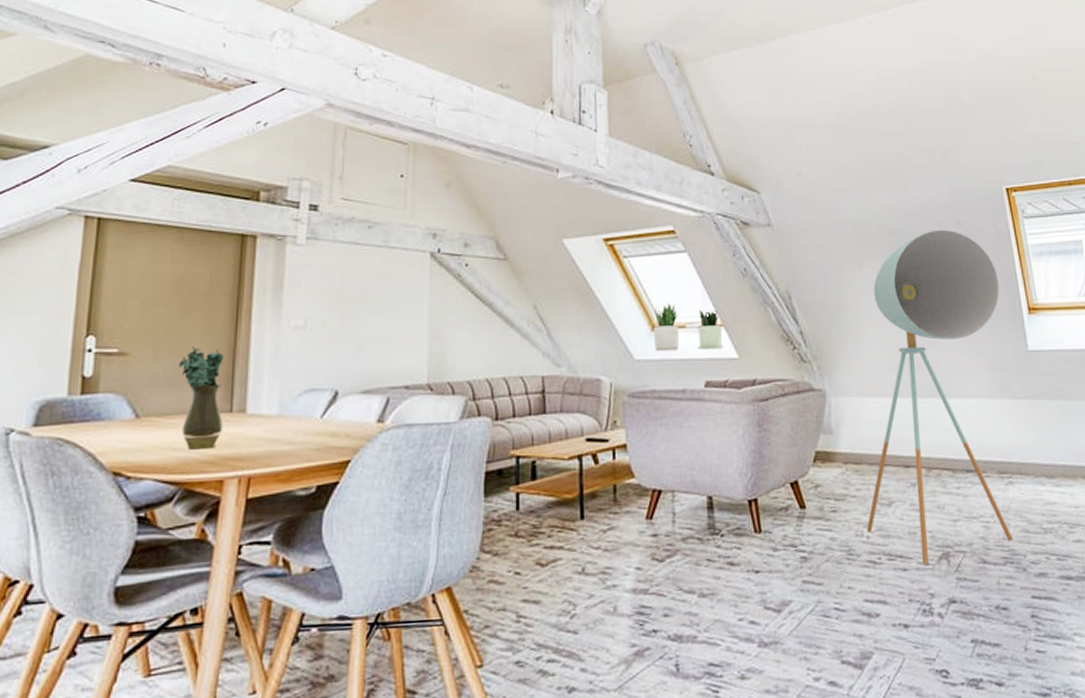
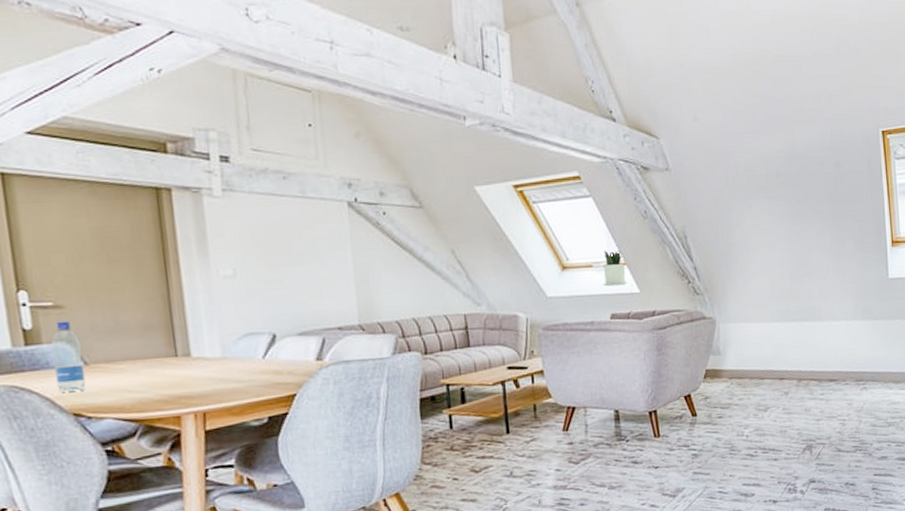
bottle: none [103,369,136,449] -> present [51,321,86,393]
vase: present [178,345,224,450] -> none [115,297,172,391]
planter: present [654,303,680,352] -> none [564,245,587,289]
floor lamp: present [866,229,1013,566] -> none [746,171,869,456]

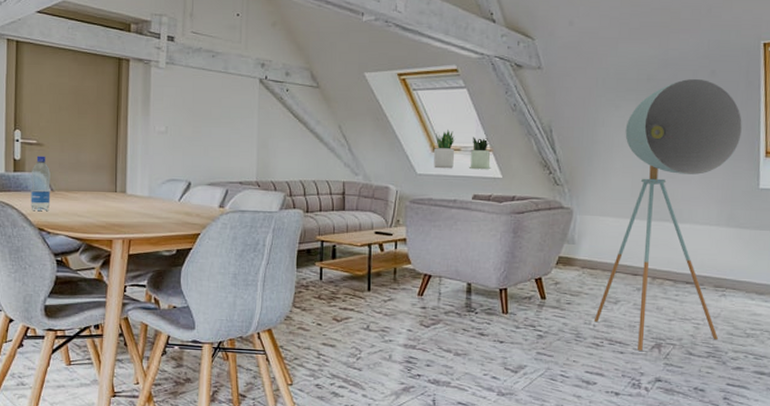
planter: none [564,245,587,289] -> present [434,130,456,169]
floor lamp: none [746,171,869,456] -> present [593,78,742,352]

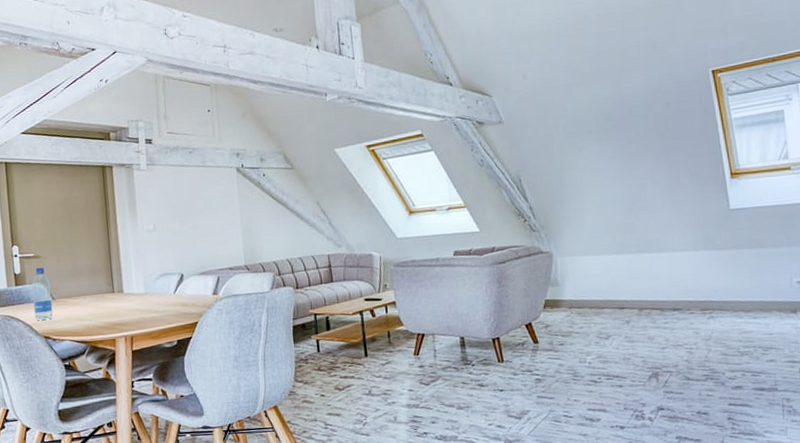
planter: present [434,130,456,169] -> none [410,192,432,231]
planter: present [468,136,492,170] -> none [445,195,468,227]
floor lamp: present [593,78,742,352] -> none [588,112,713,383]

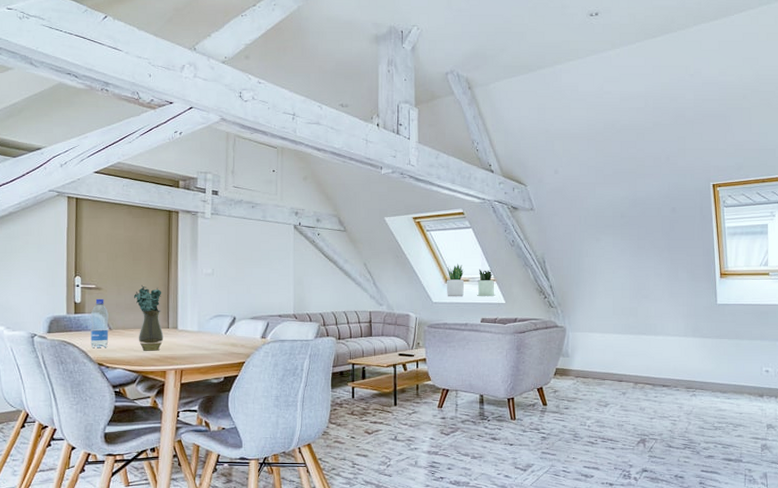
vase: none [74,248,110,319] -> present [133,284,164,351]
planter: none [410,192,432,231] -> present [447,264,465,297]
planter: none [445,195,468,227] -> present [476,269,496,297]

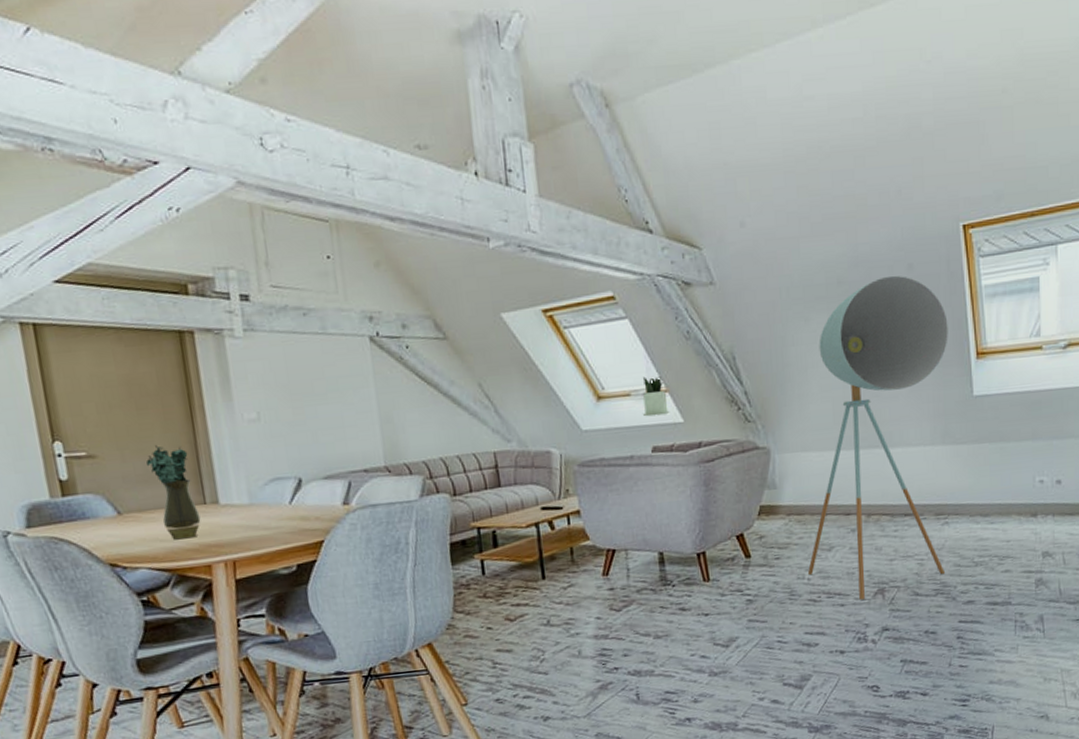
bottle: present [90,298,109,348] -> none [86,470,120,544]
planter: present [447,264,465,297] -> none [599,372,625,421]
floor lamp: none [588,214,700,447] -> present [807,275,948,601]

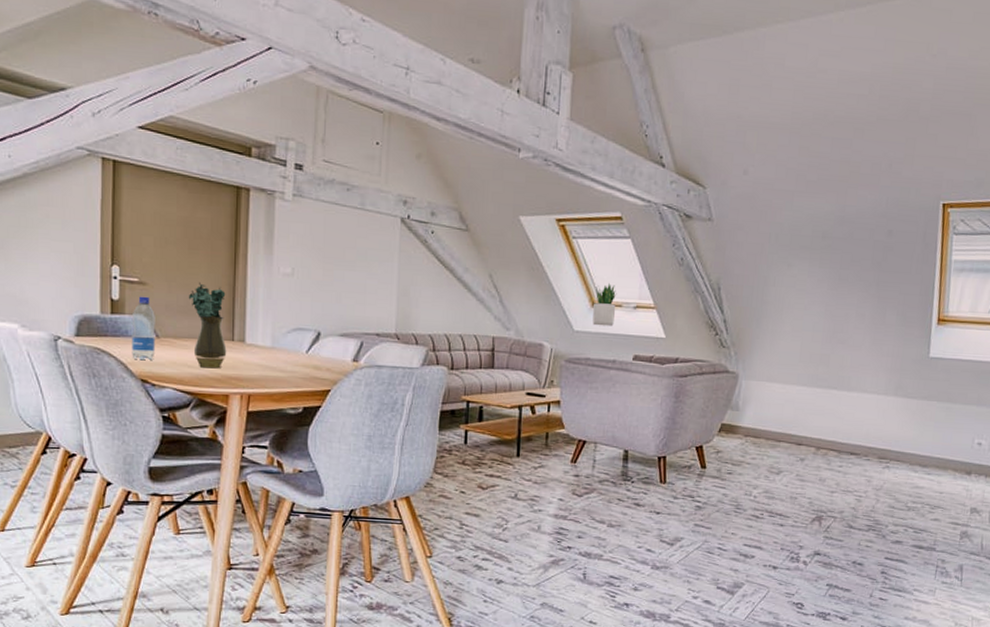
bottle: none [86,470,120,544] -> present [131,296,155,361]
planter: none [599,372,625,421] -> present [592,283,617,327]
planter: present [642,376,670,417] -> none [630,292,655,329]
floor lamp: present [807,275,948,601] -> none [754,238,917,525]

